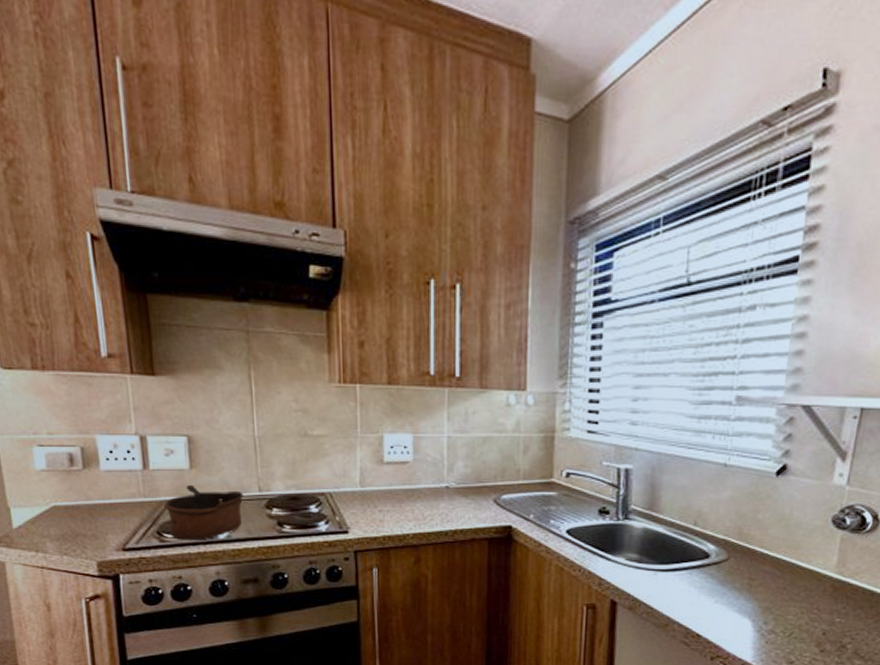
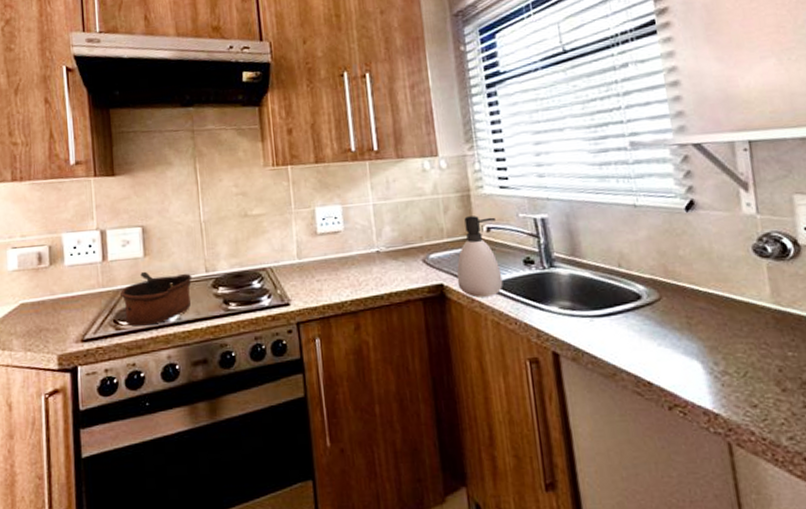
soap dispenser: none [527,459,578,542] -> present [457,216,503,298]

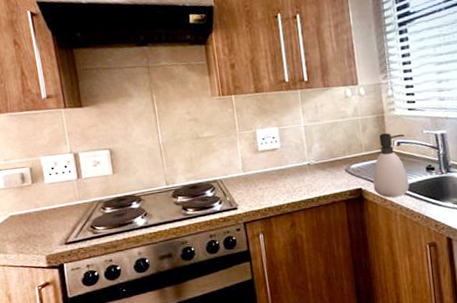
cooking pot: present [119,271,192,326] -> none [94,186,155,230]

